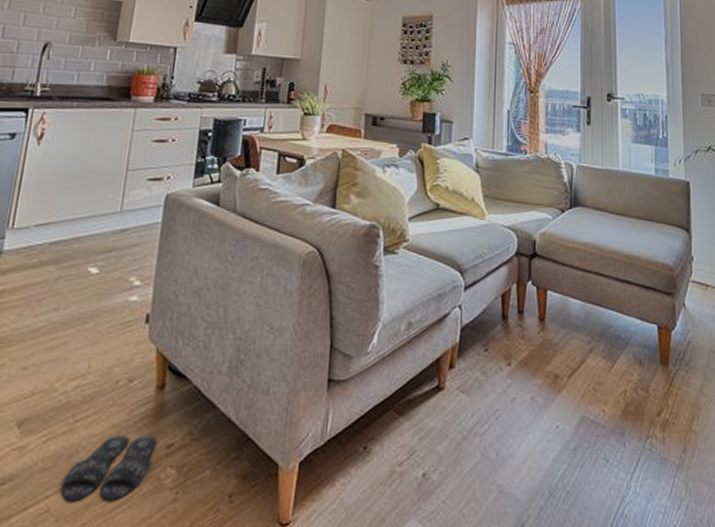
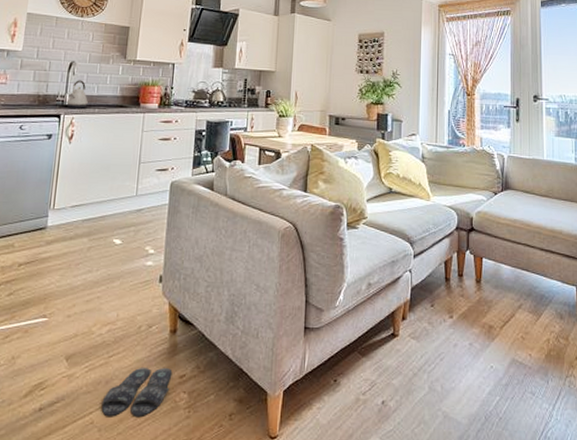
kettle: none [37,65,65,102] -> present [66,80,88,110]

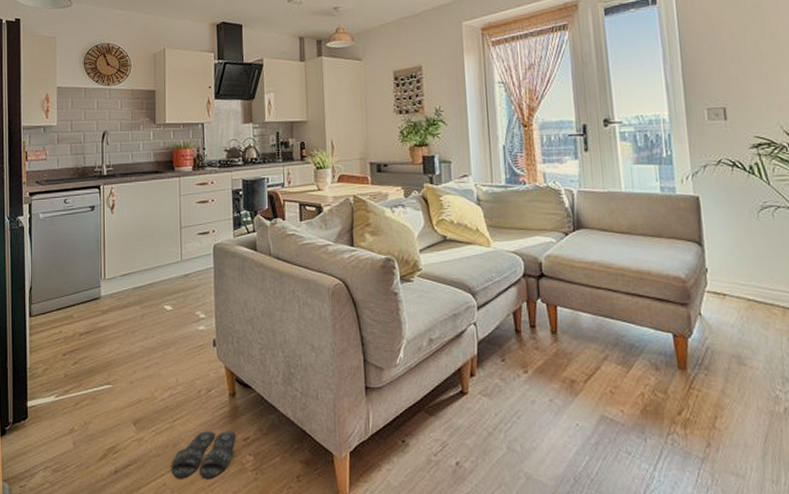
kettle: present [66,80,88,110] -> none [104,149,124,179]

